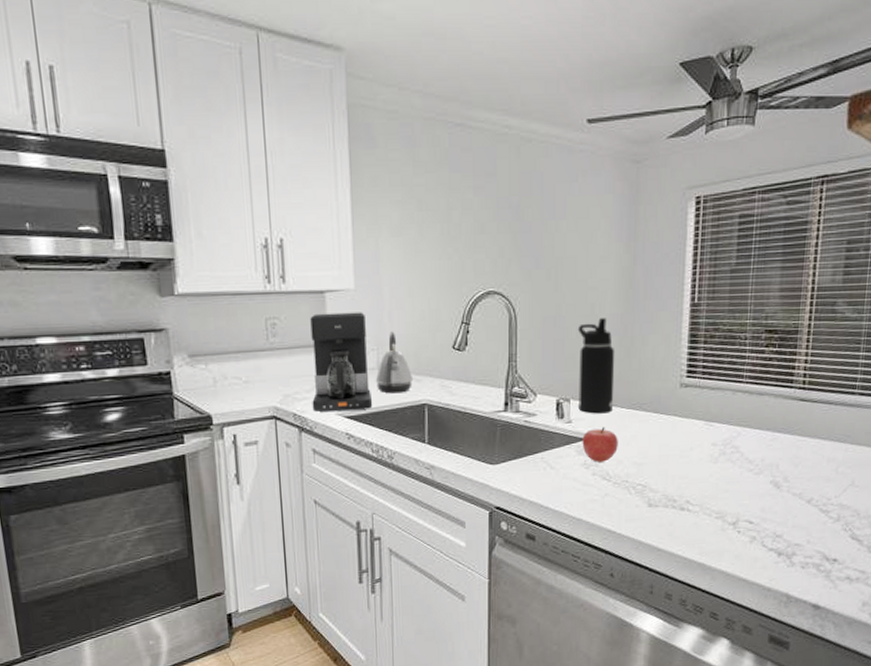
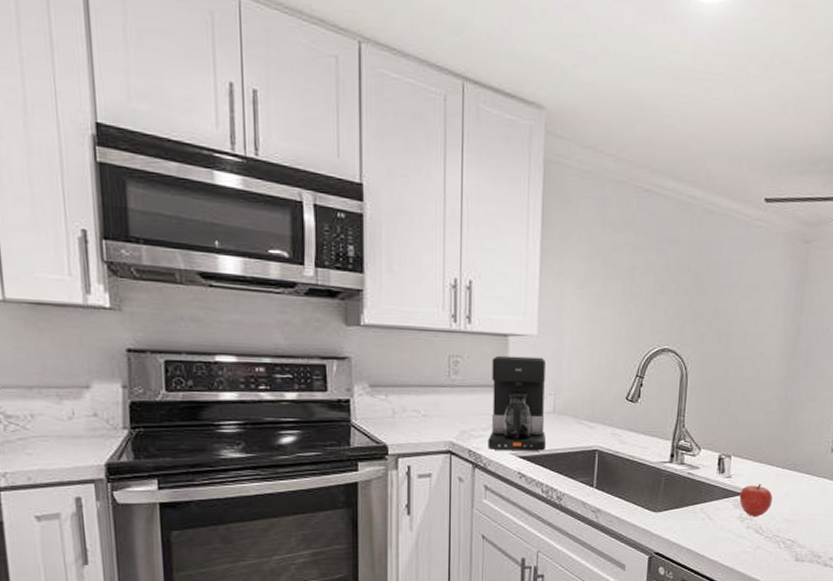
kettle: present [375,331,414,394] -> none [550,378,587,438]
water bottle: present [577,318,615,414] -> none [738,383,775,471]

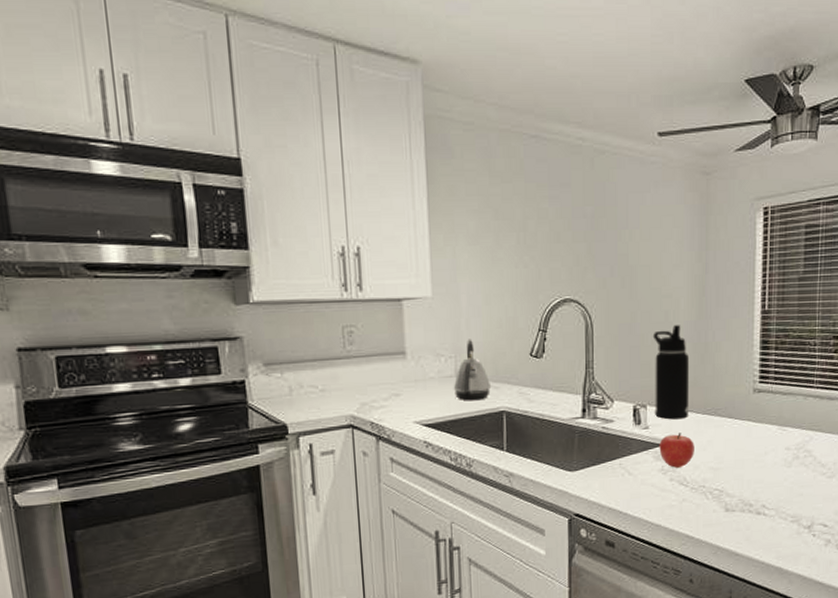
coffee maker: present [487,355,546,451] -> none [387,319,450,420]
kettle: none [550,378,587,438] -> present [453,339,492,401]
water bottle: none [738,383,775,471] -> present [652,325,690,420]

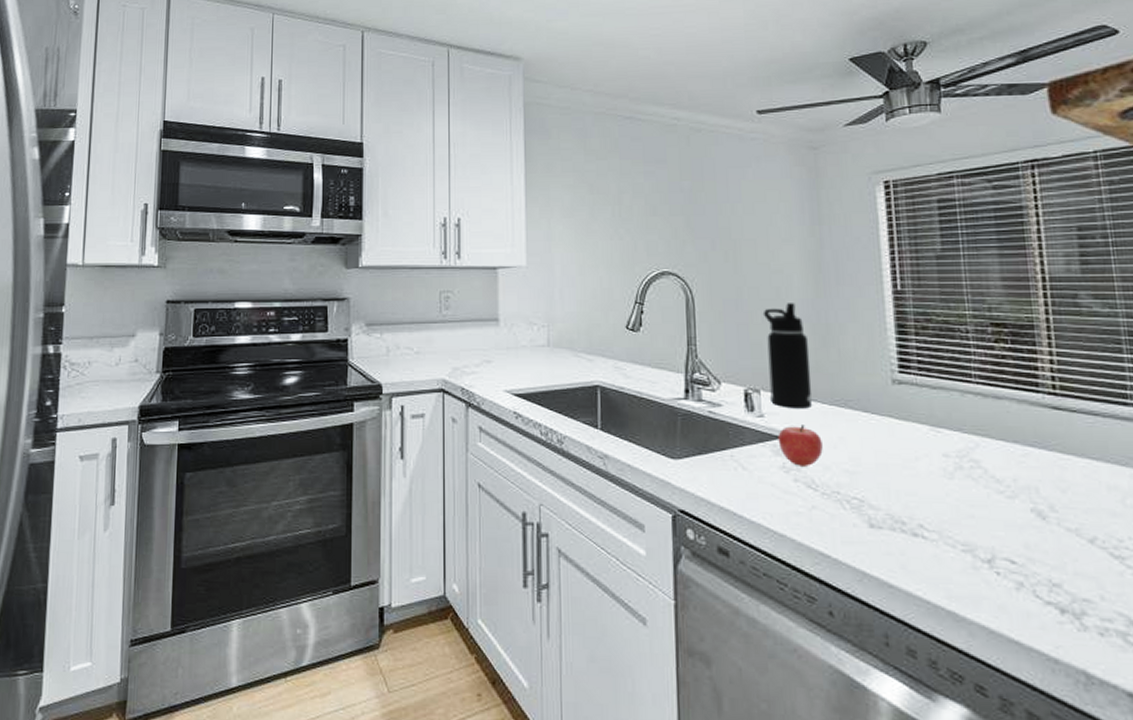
kettle: present [453,339,492,401] -> none [545,309,585,373]

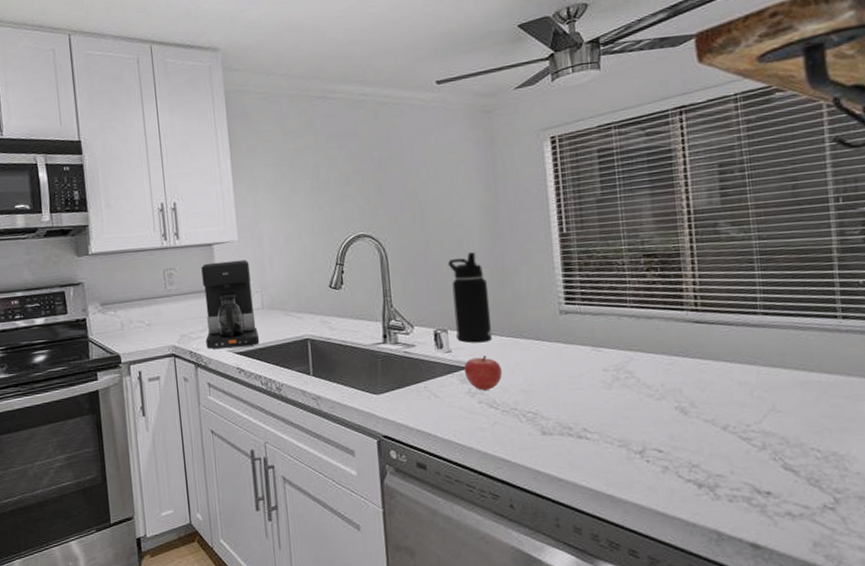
coffee maker: none [480,288,541,388] -> present [201,259,259,349]

